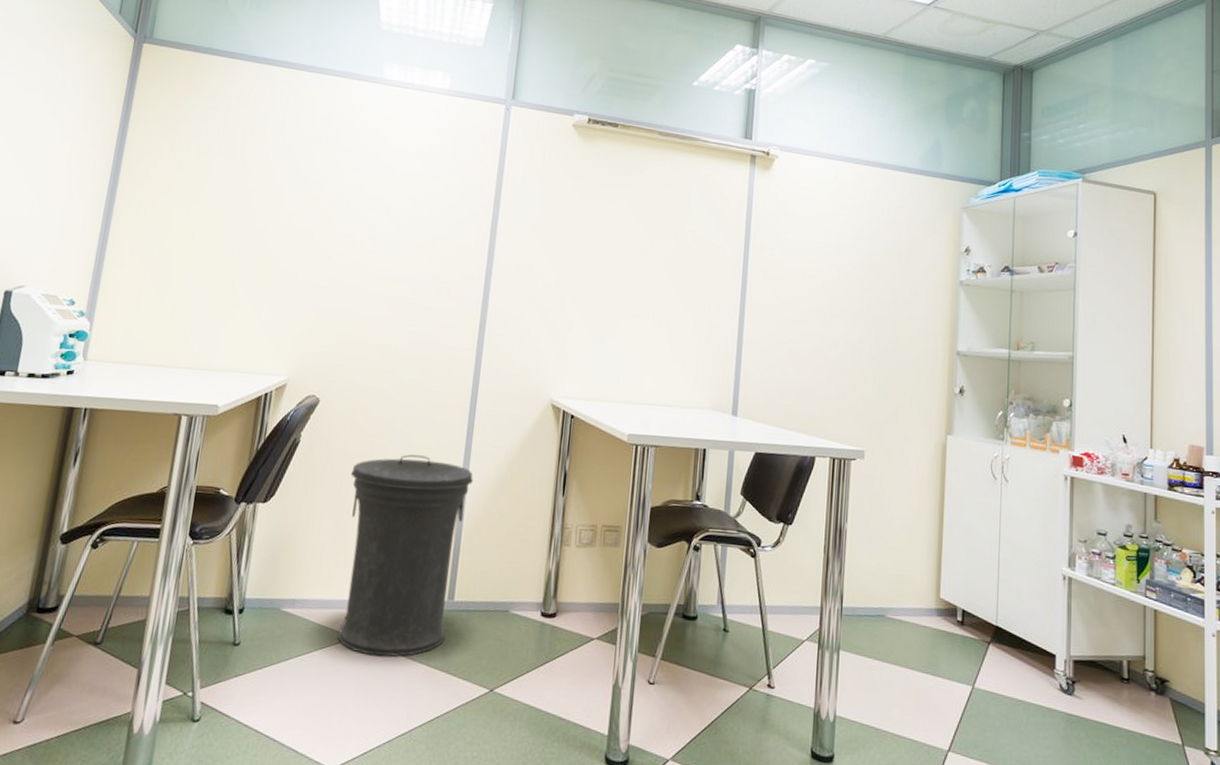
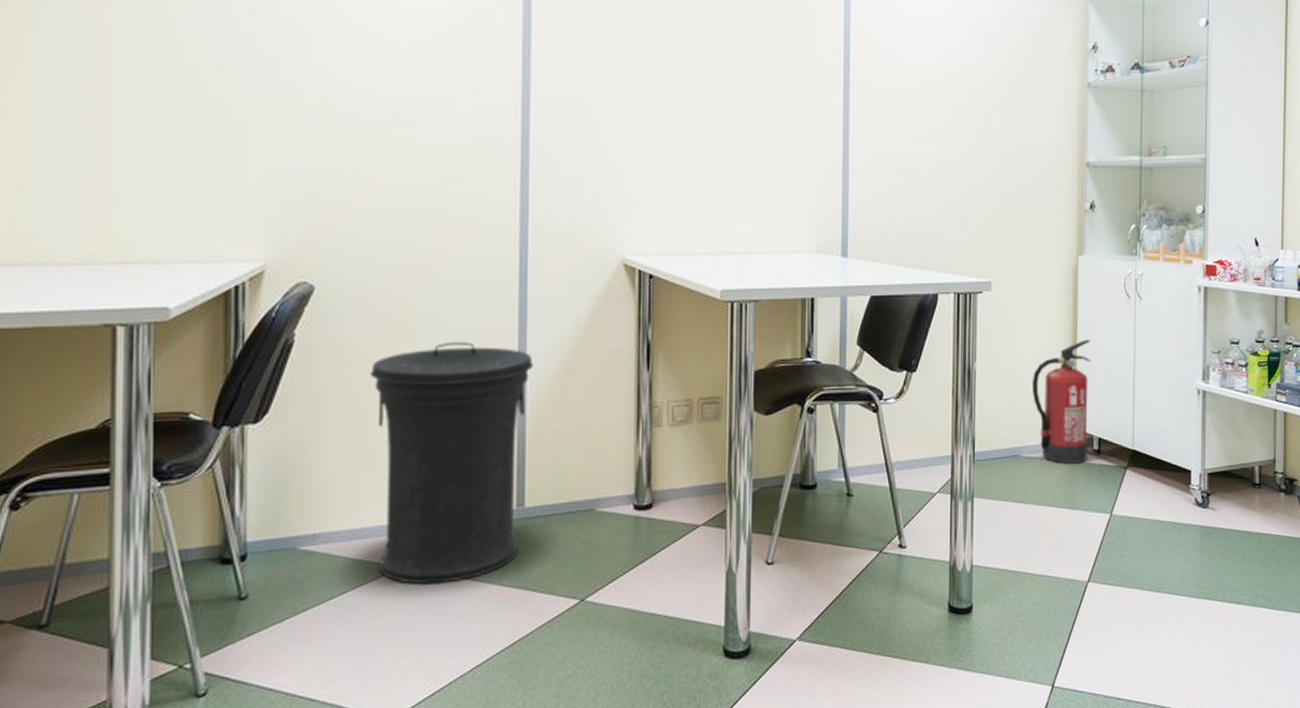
fire extinguisher: none [898,513,957,632] -> present [1031,339,1091,464]

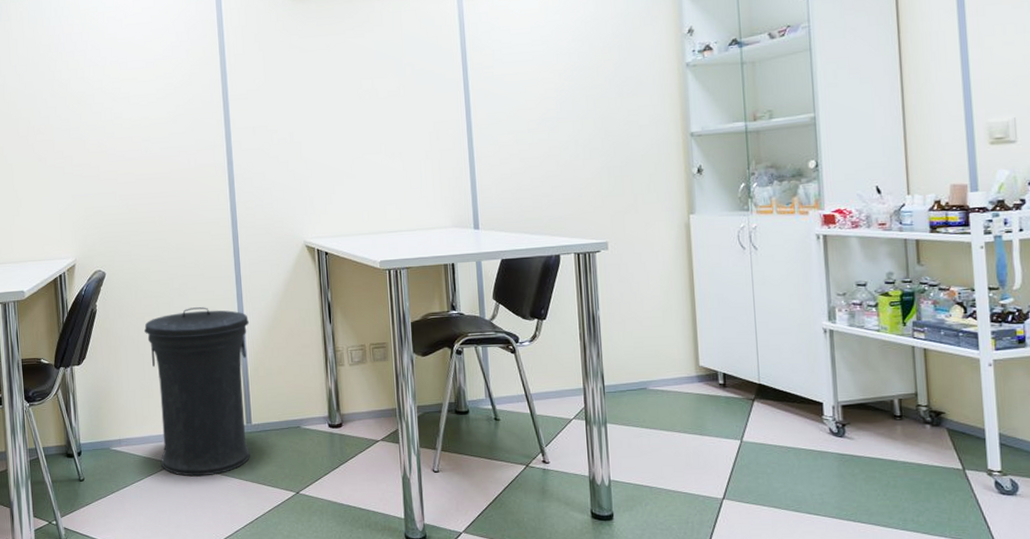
fire extinguisher: present [1031,339,1091,464] -> none [653,287,713,396]

